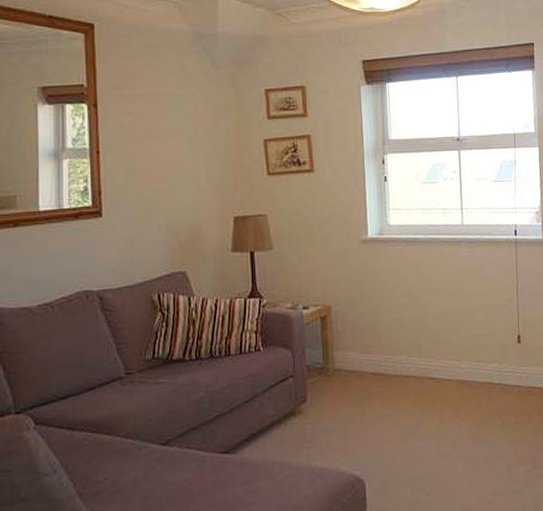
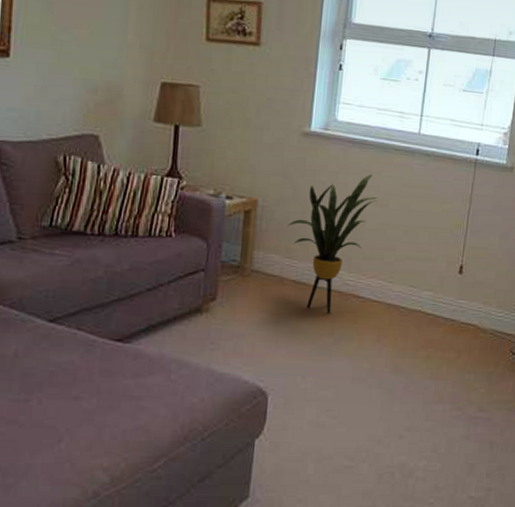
house plant: none [360,267,436,398] -> present [287,174,378,314]

